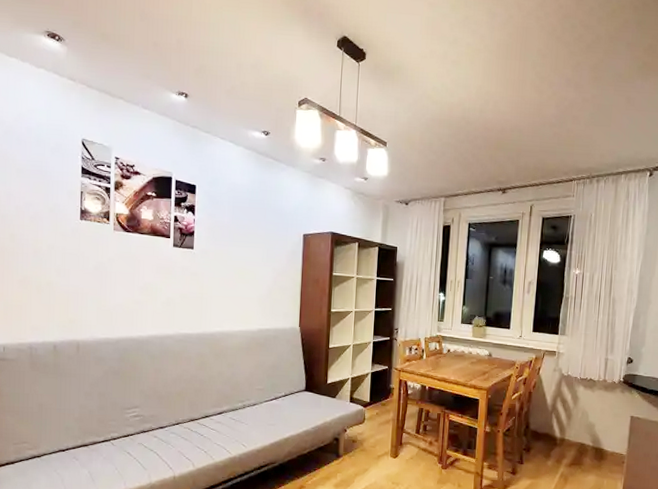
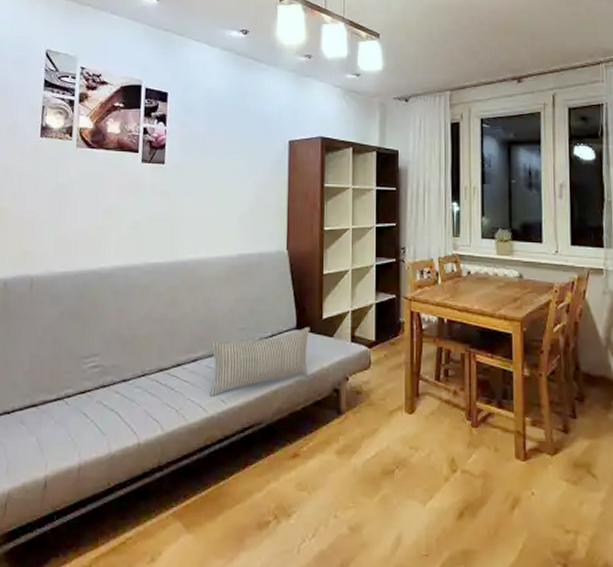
pillow: none [233,390,317,442] -> present [210,327,310,397]

